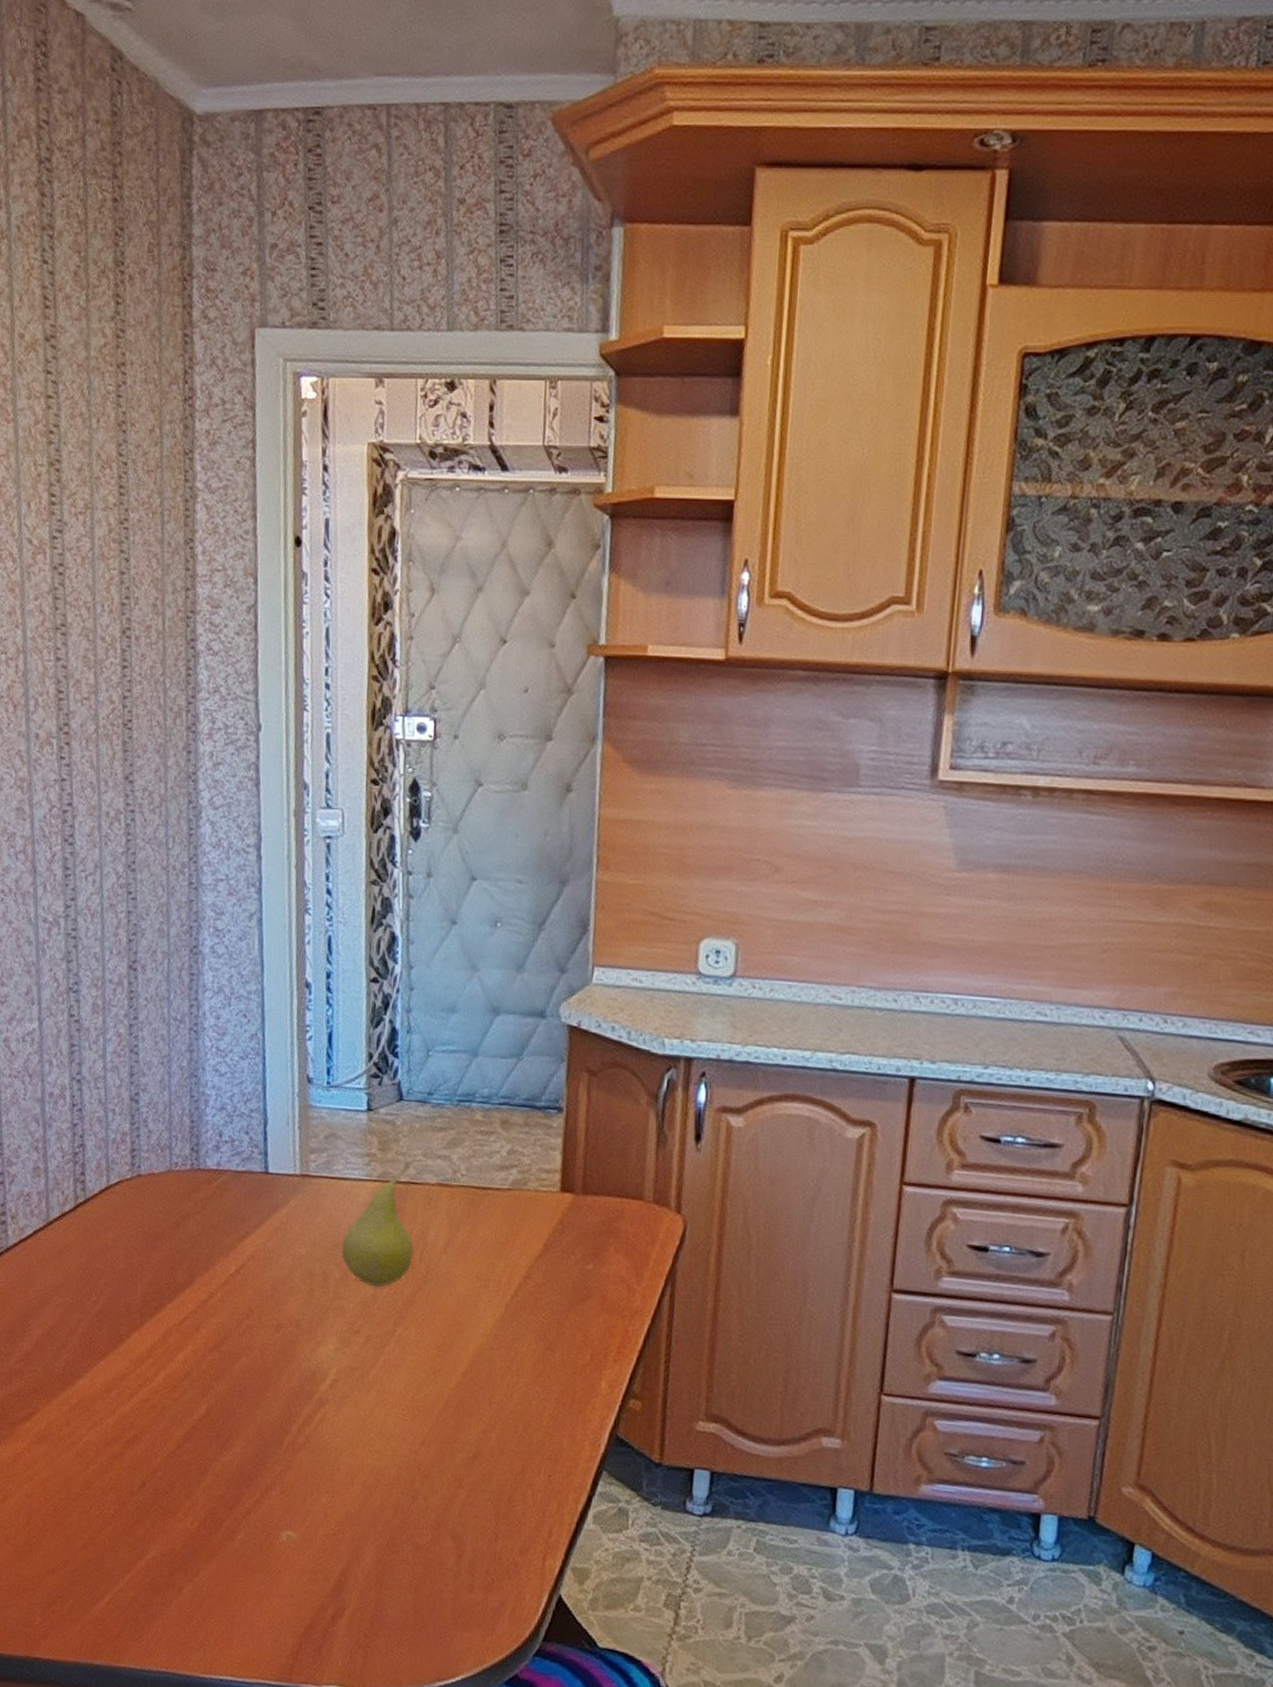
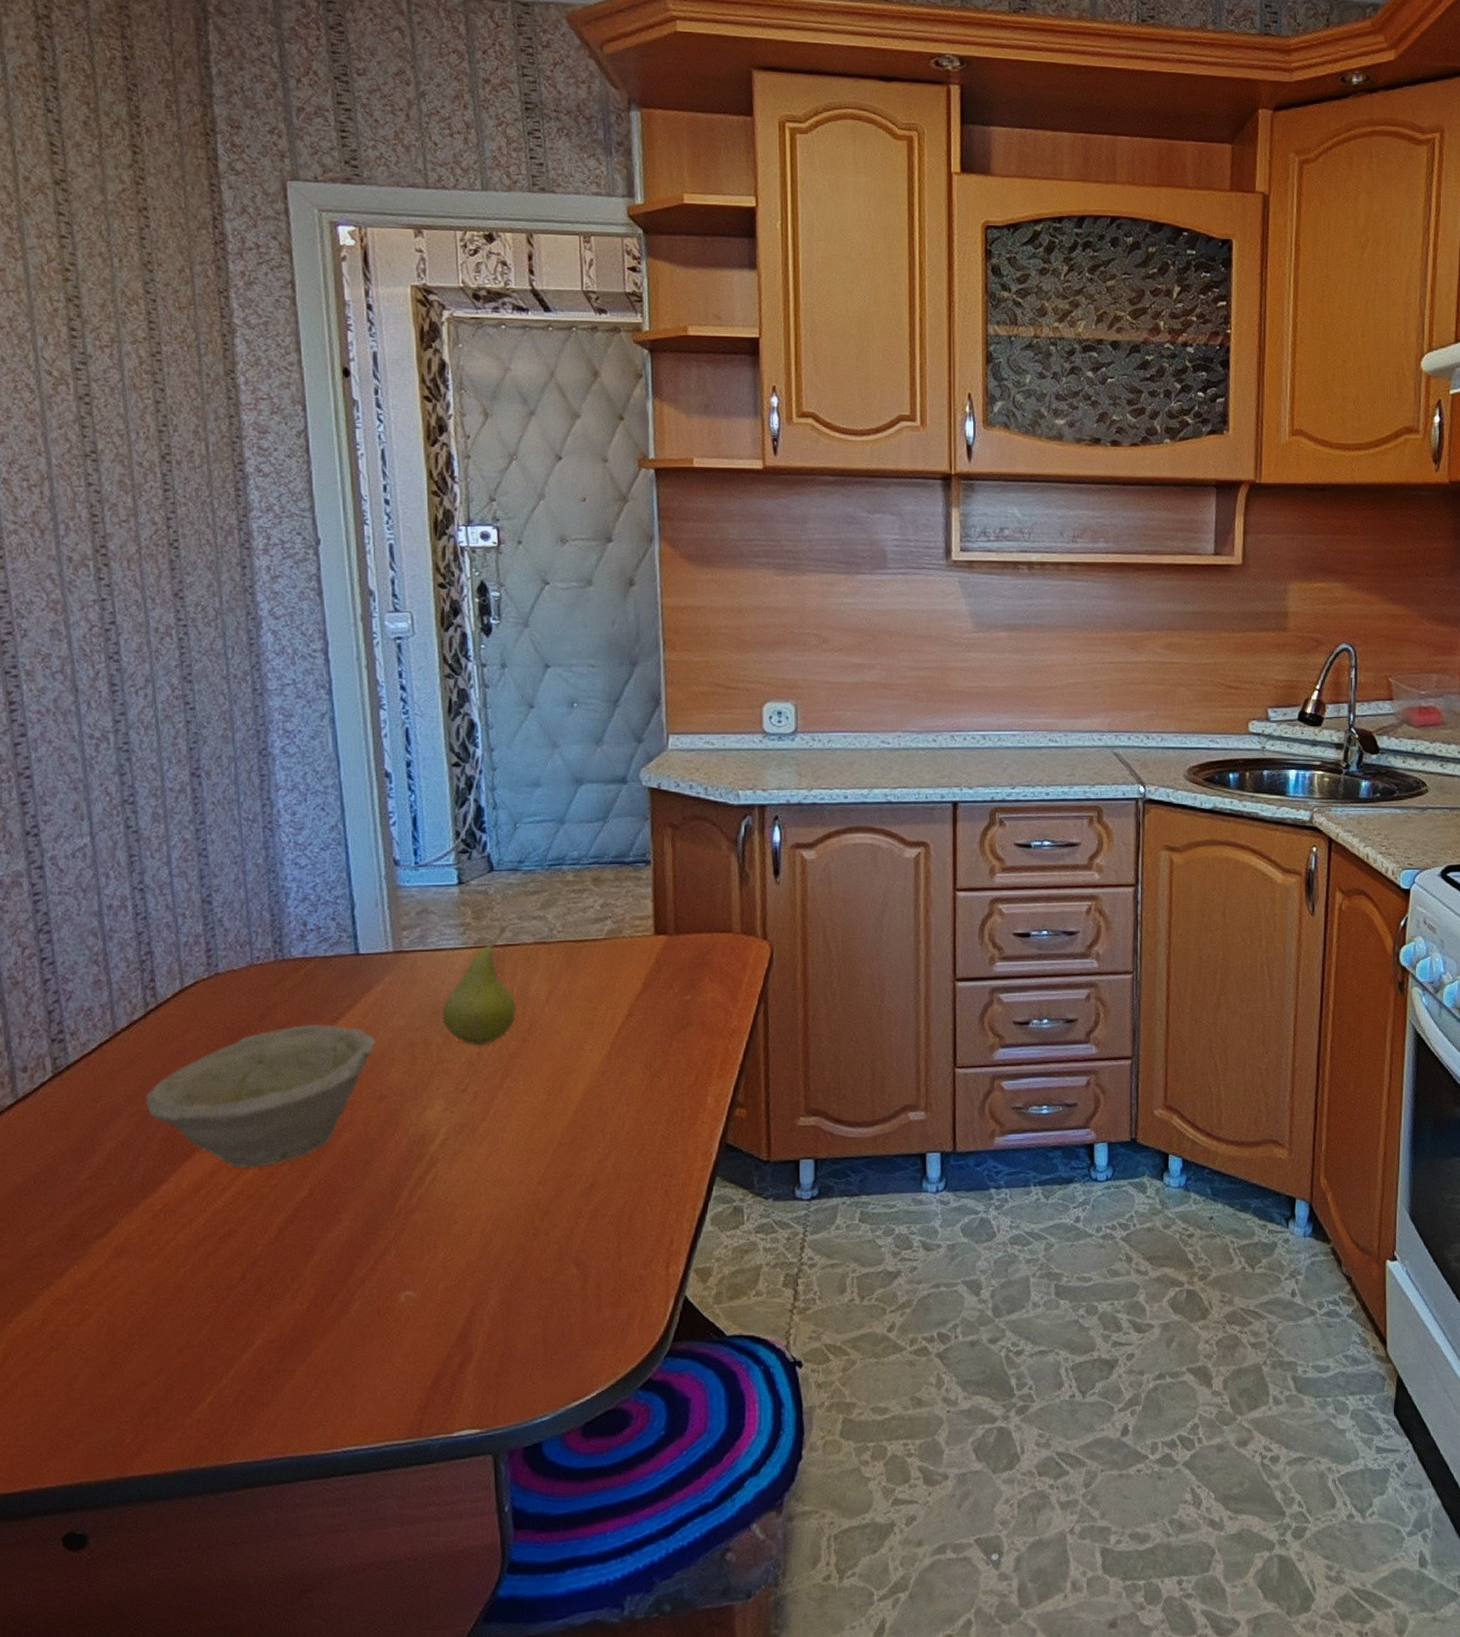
bowl: none [69,1238,278,1379] -> present [145,1024,376,1168]

